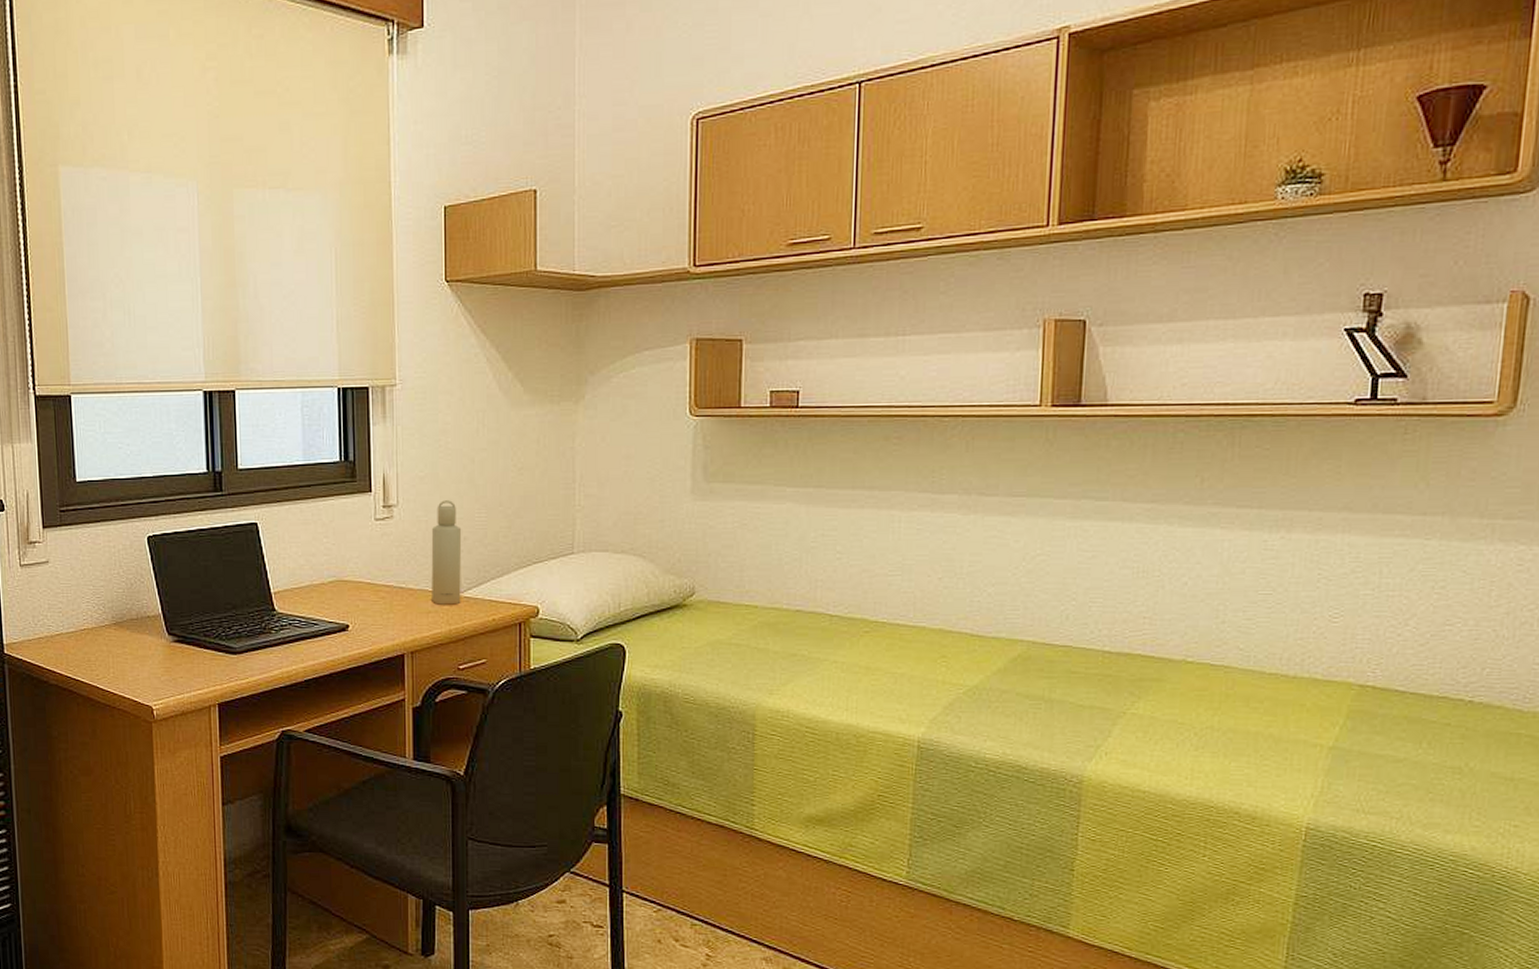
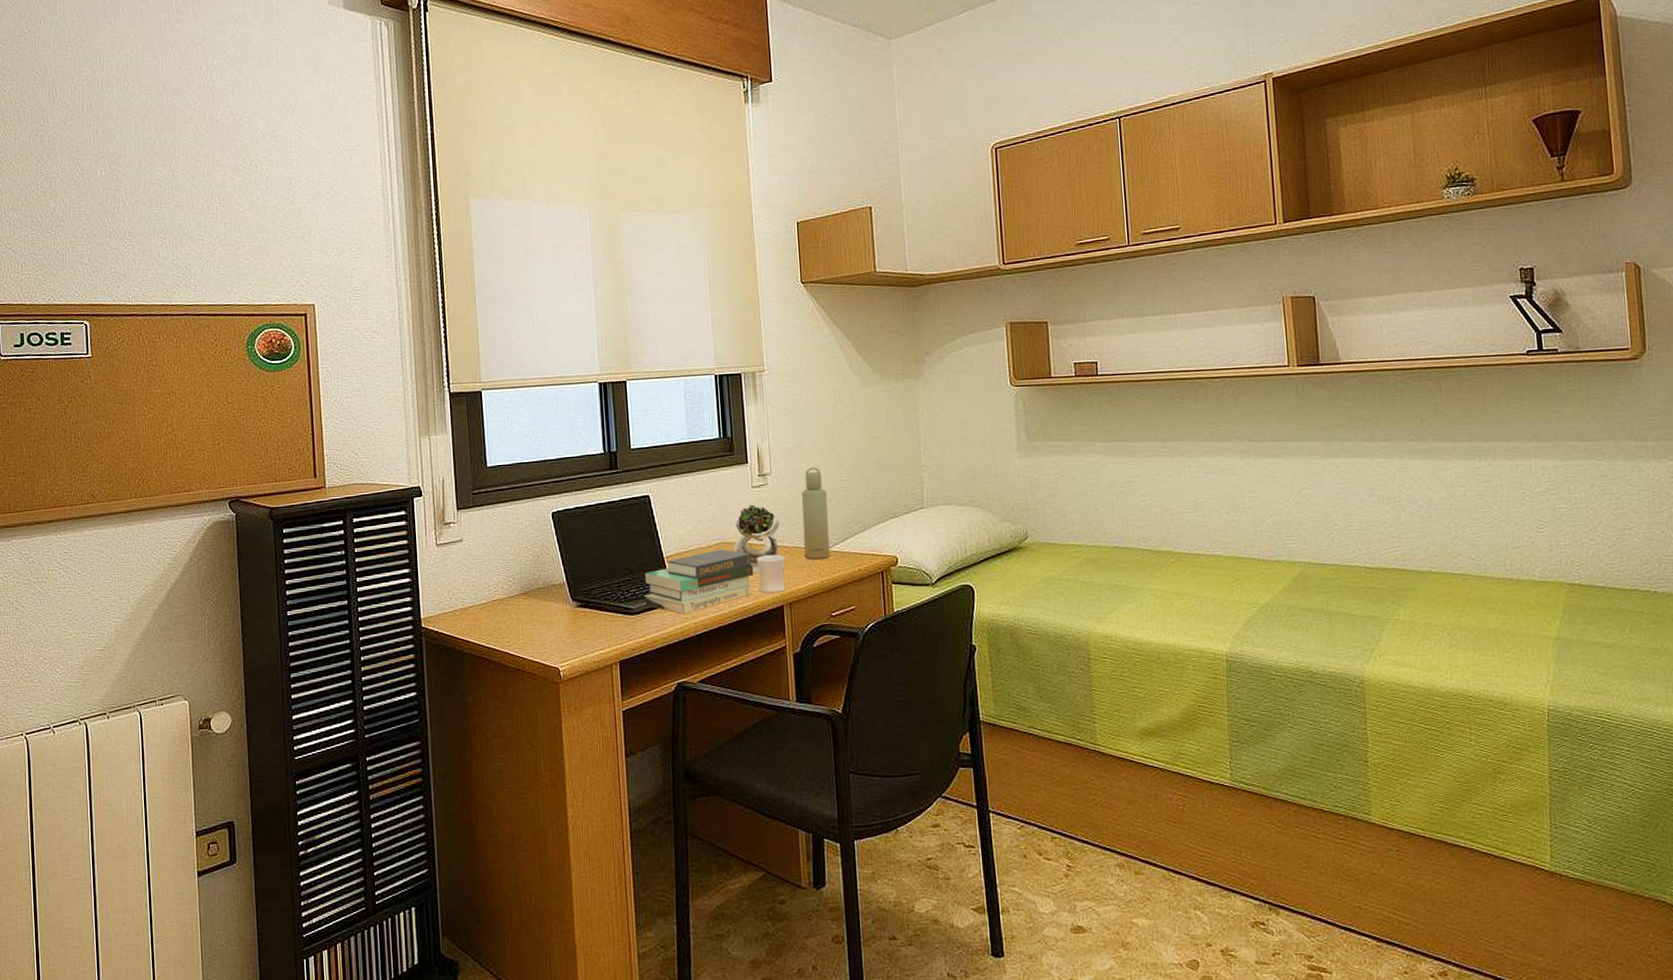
books: none [247,588,372,658] -> present [643,549,754,615]
succulent plant: none [350,539,405,617] -> present [733,504,780,574]
mug: none [376,598,410,640] -> present [757,555,786,594]

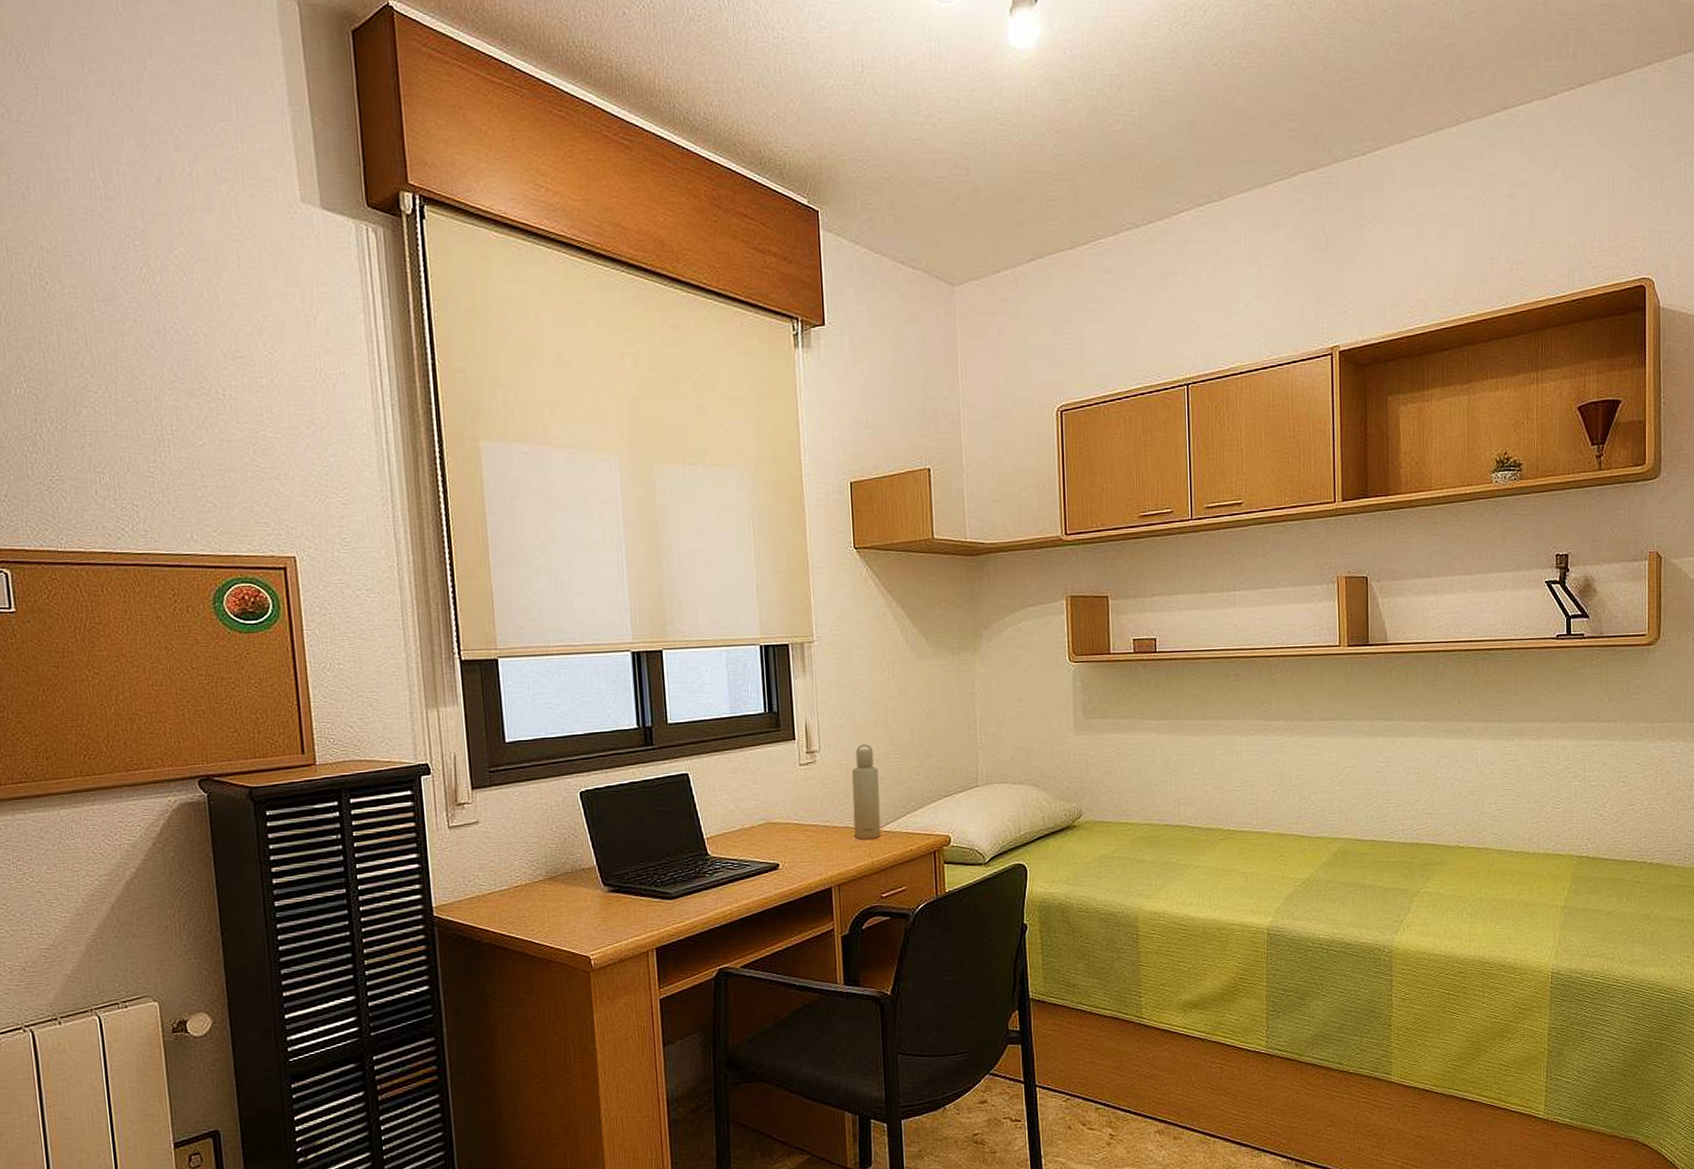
books: present [643,549,754,615] -> none [682,829,801,899]
succulent plant: present [733,504,780,574] -> none [779,783,829,855]
mug: present [757,555,786,594] -> none [804,835,835,876]

